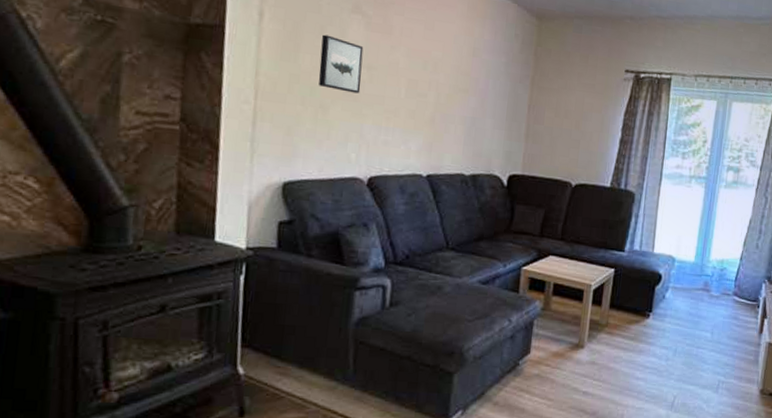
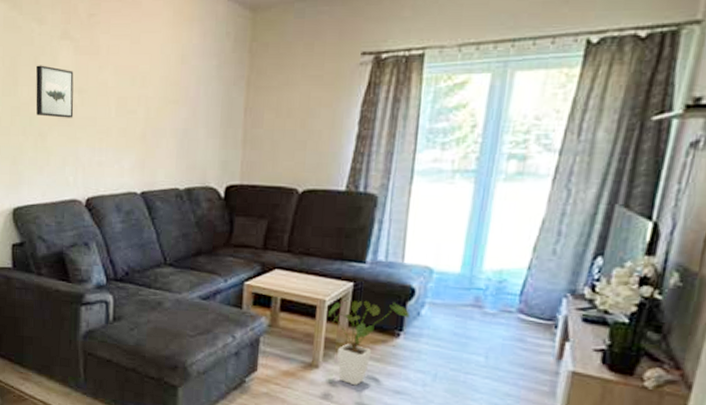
house plant: none [593,285,658,363] -> present [328,300,411,386]

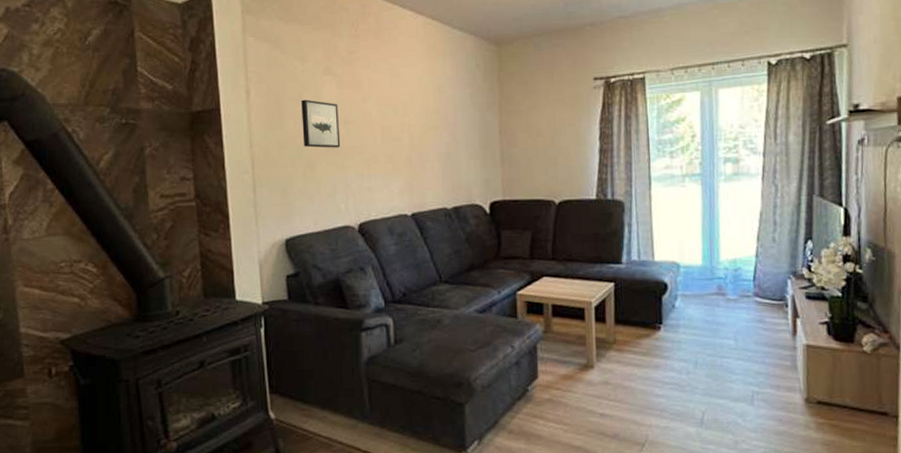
house plant: present [328,300,411,386] -> none [596,297,667,382]

